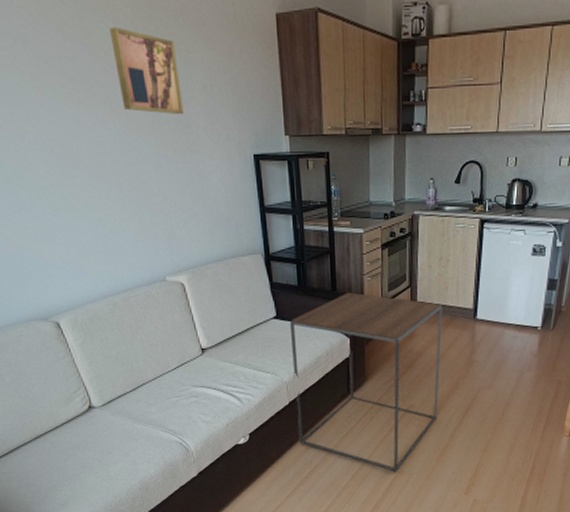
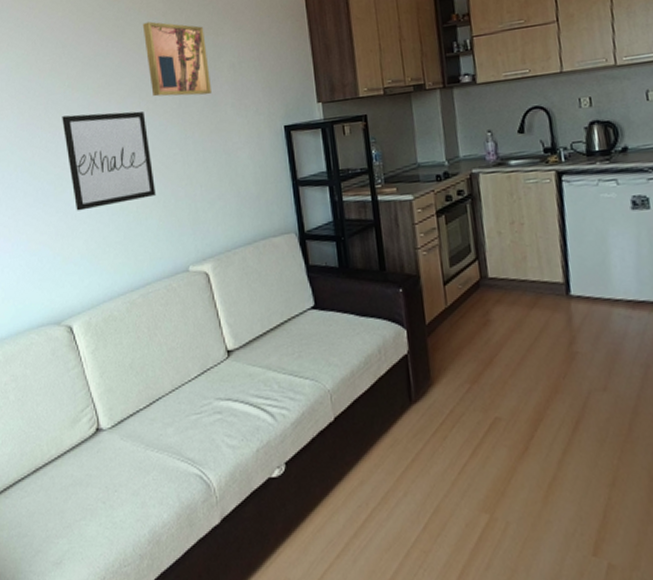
wall art: none [29,120,132,218] -> present [62,111,156,211]
side table: present [290,292,443,472] -> none [331,271,536,519]

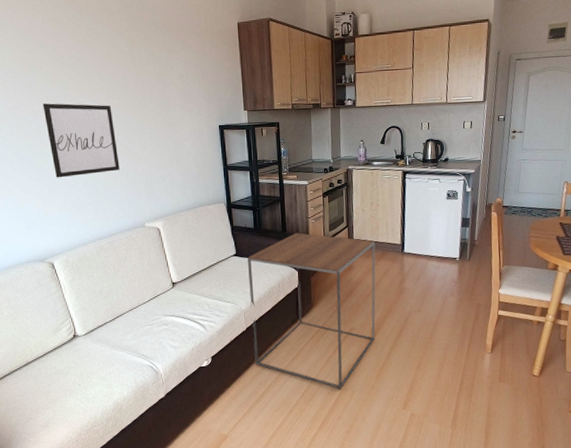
wall art: present [143,21,211,97] -> none [110,35,164,97]
side table: none [331,271,536,519] -> present [248,232,376,389]

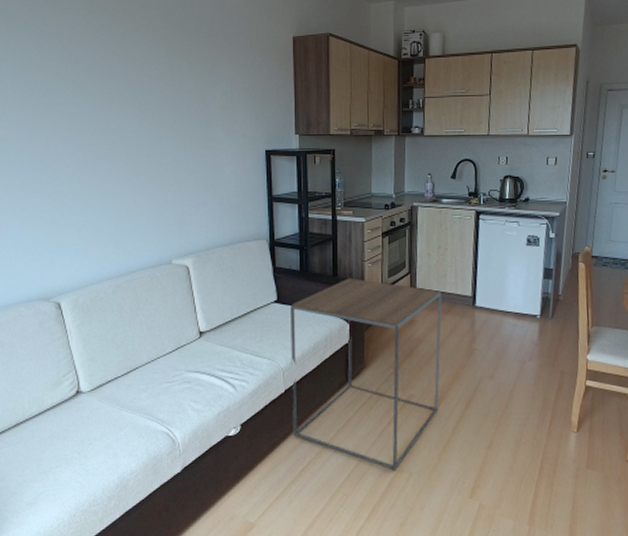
wall art: present [43,103,120,178] -> none [64,117,147,203]

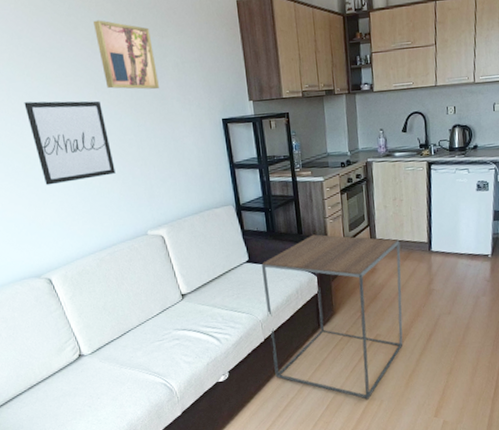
wall art: none [64,117,147,203] -> present [24,101,116,185]
wall art: none [147,44,205,116] -> present [93,20,159,90]

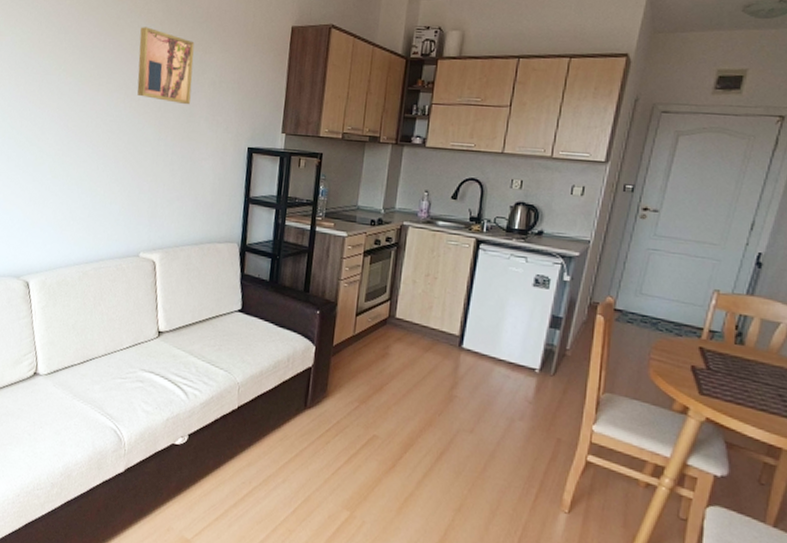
wall art: present [24,101,116,185] -> none [50,96,127,185]
side table: present [262,234,403,399] -> none [241,296,424,515]

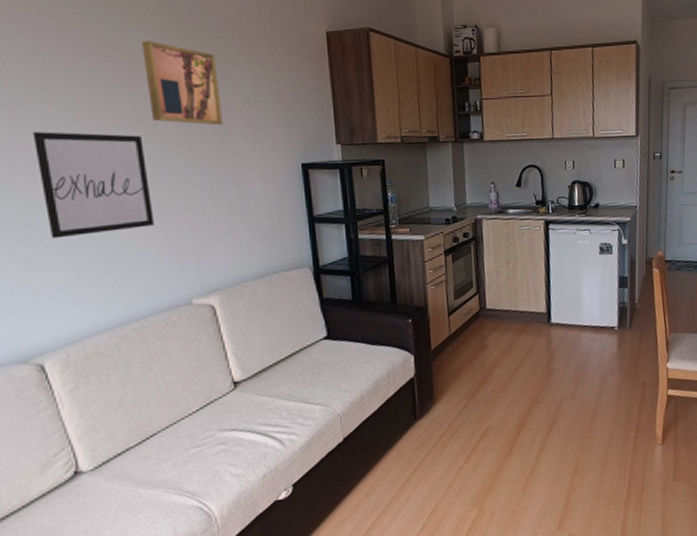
wall art: none [50,96,127,185] -> present [33,131,154,239]

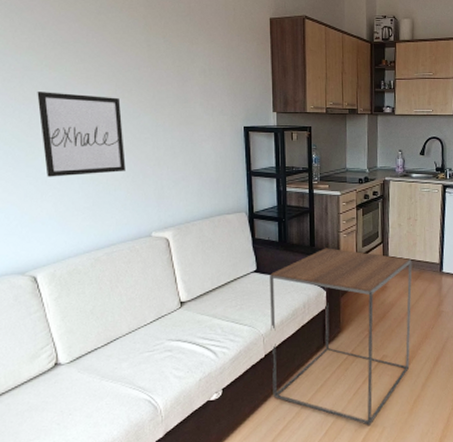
wall art: present [142,41,222,126] -> none [124,21,183,92]
side table: none [344,303,519,512] -> present [270,248,412,425]

